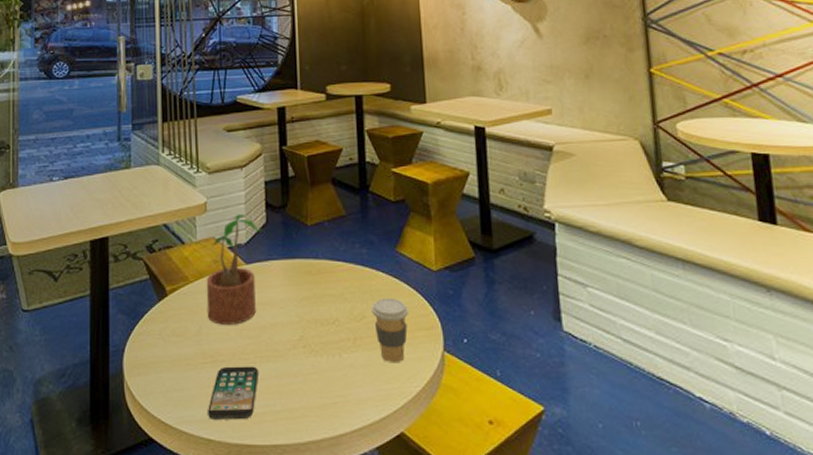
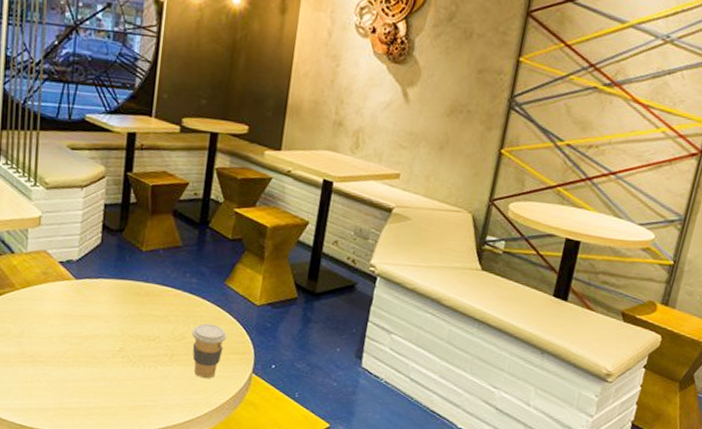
potted plant: present [206,214,263,325] -> none [30,231,96,332]
smartphone: present [208,366,258,420] -> none [23,366,76,412]

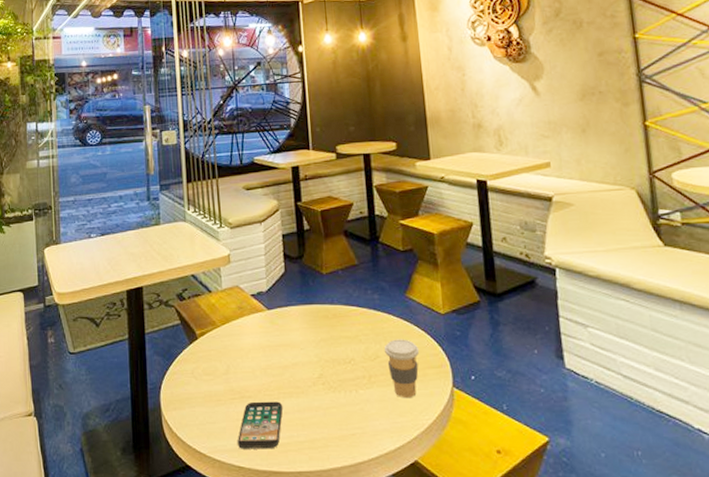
smartphone: none [23,366,76,412] -> present [238,401,283,449]

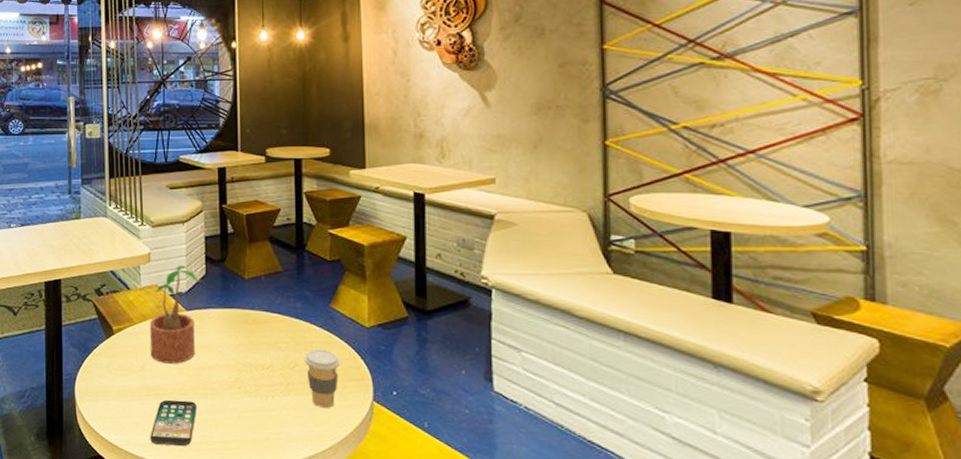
potted plant: none [232,264,282,365] -> present [149,265,202,364]

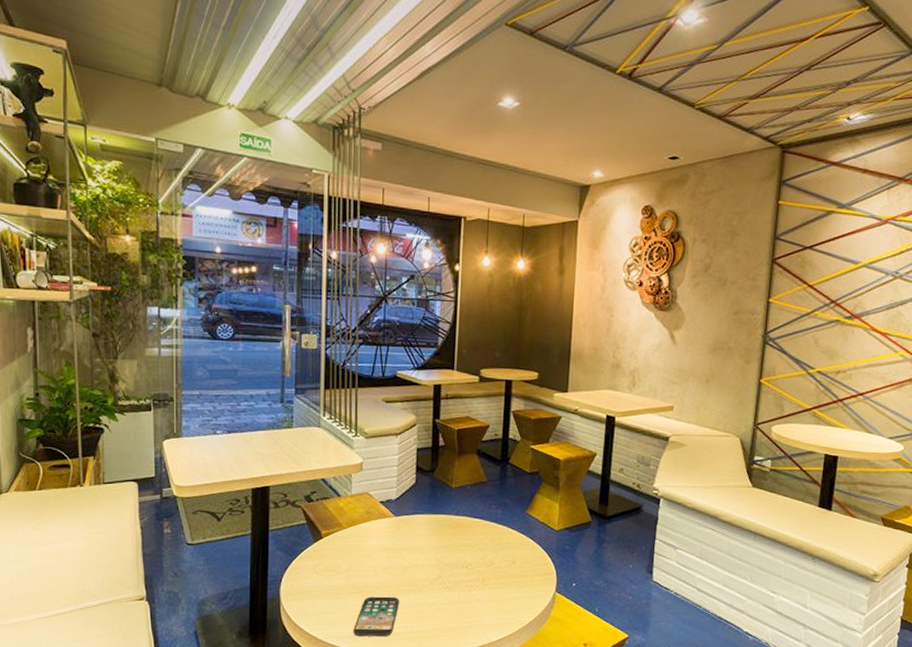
potted plant: present [149,265,202,364] -> none [357,474,412,564]
coffee cup: present [305,349,341,408] -> none [500,549,531,599]

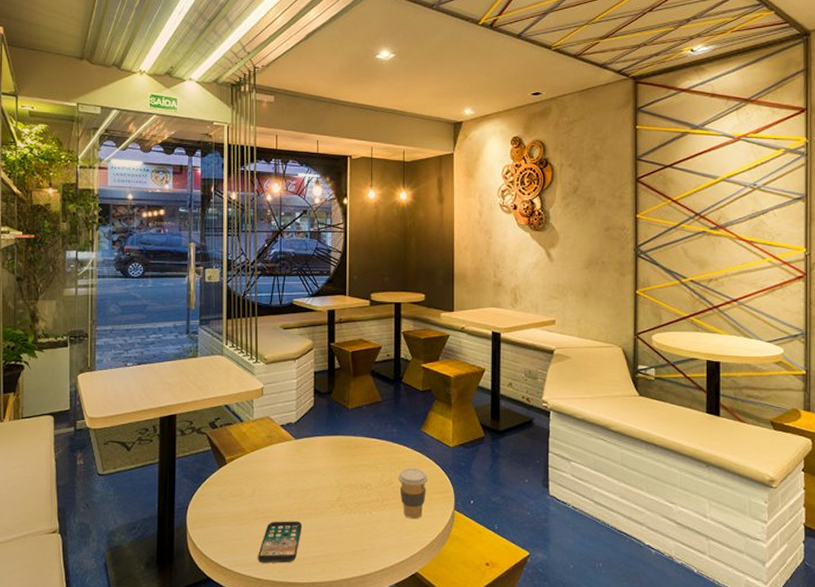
coffee cup: none [500,549,531,599] -> present [398,468,429,518]

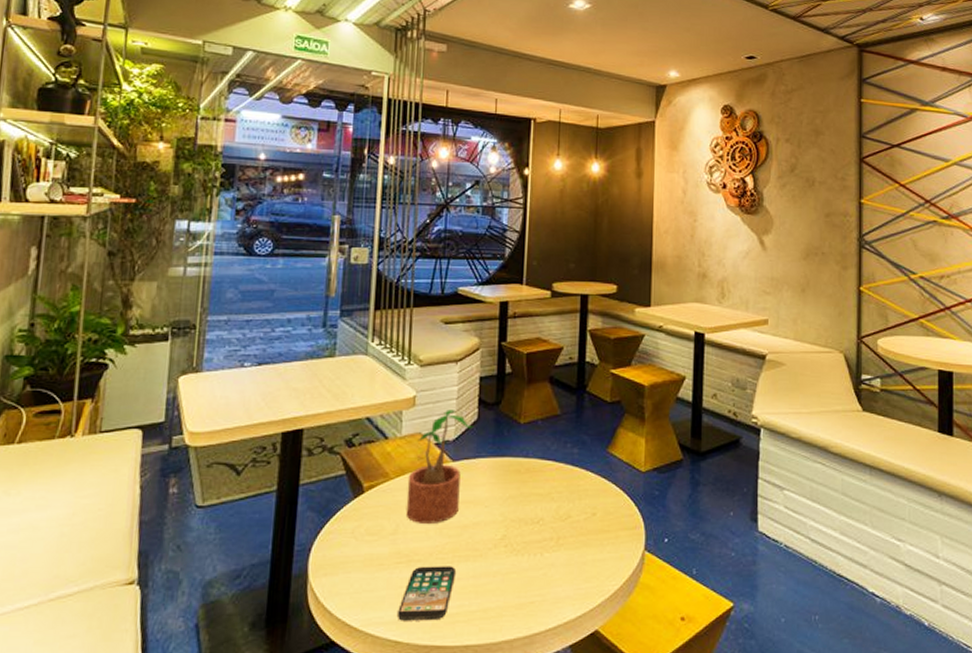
potted plant: none [260,398,310,488] -> present [406,409,473,523]
coffee cup: present [398,468,429,518] -> none [578,498,615,561]

